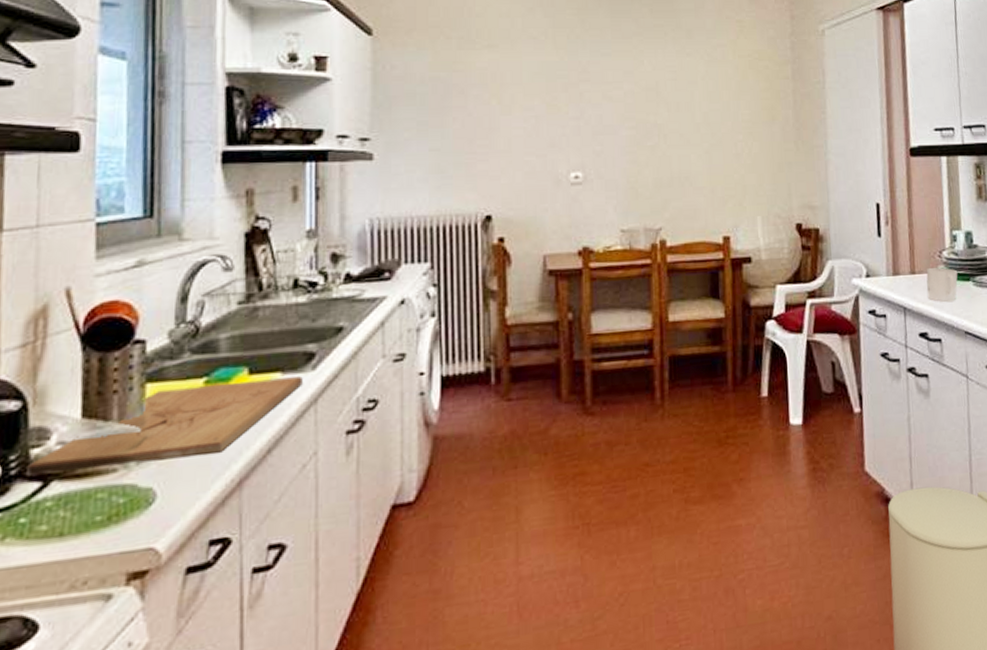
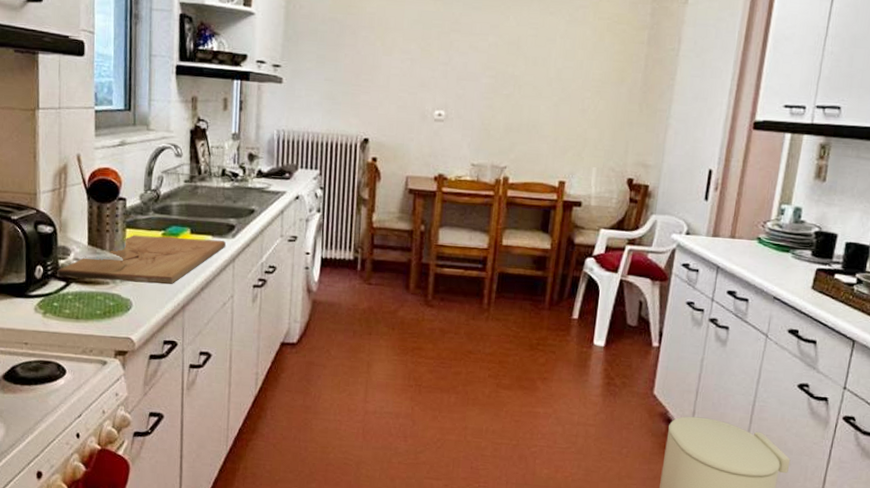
mug: present [926,267,958,303] -> none [742,235,779,269]

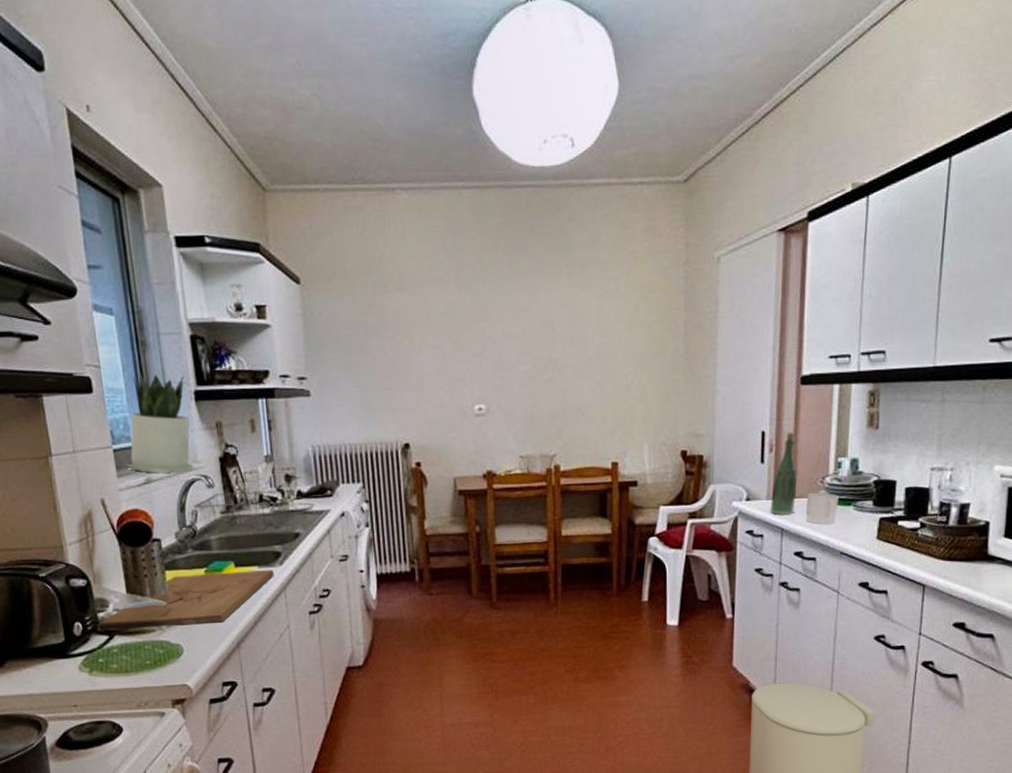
planter: none [104,43,168,140] -> present [125,373,195,474]
wine bottle: none [708,174,741,254] -> present [770,433,798,516]
mug: none [742,235,779,269] -> present [805,493,839,525]

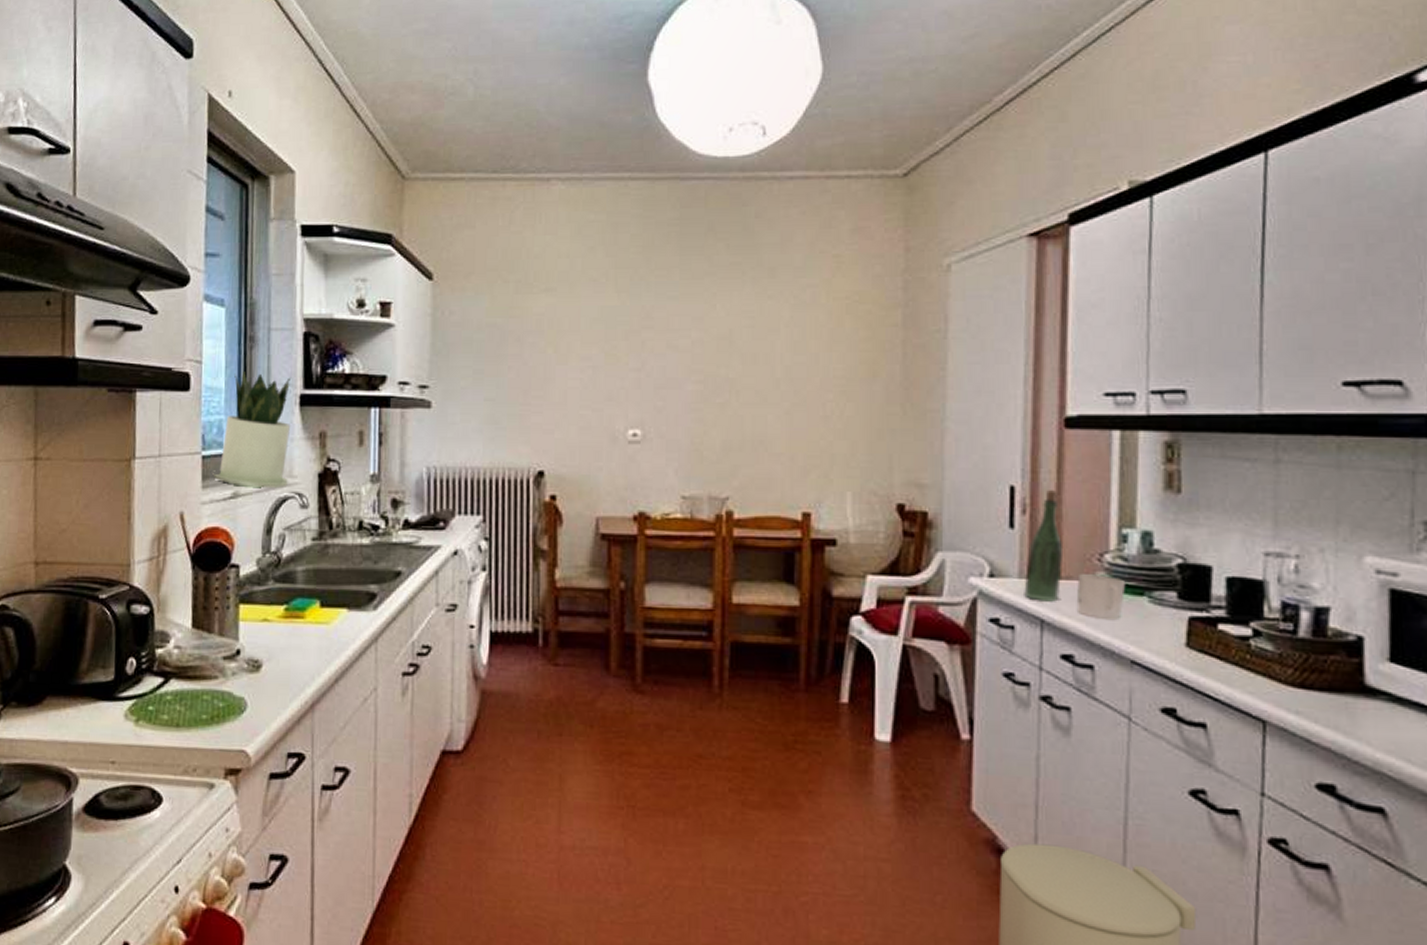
cutting board: present [97,570,274,631] -> none [153,612,365,675]

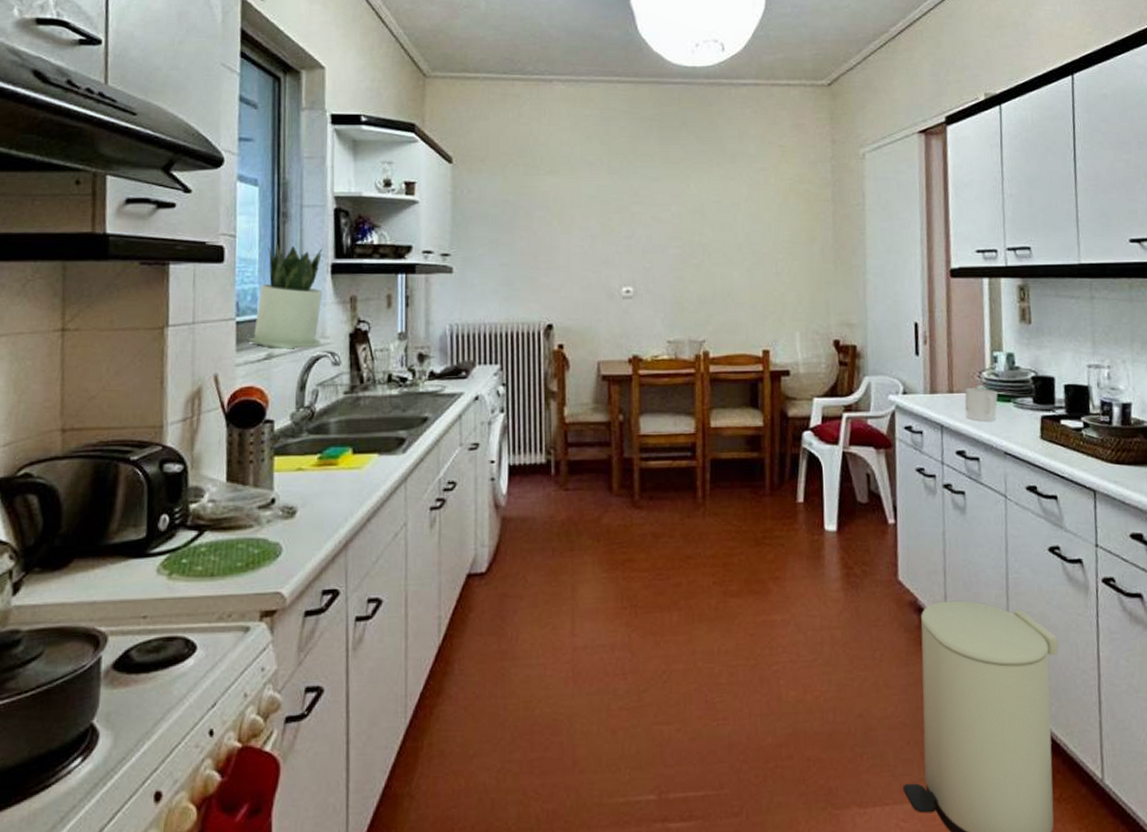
wine bottle: present [1024,490,1064,602] -> none [928,325,954,411]

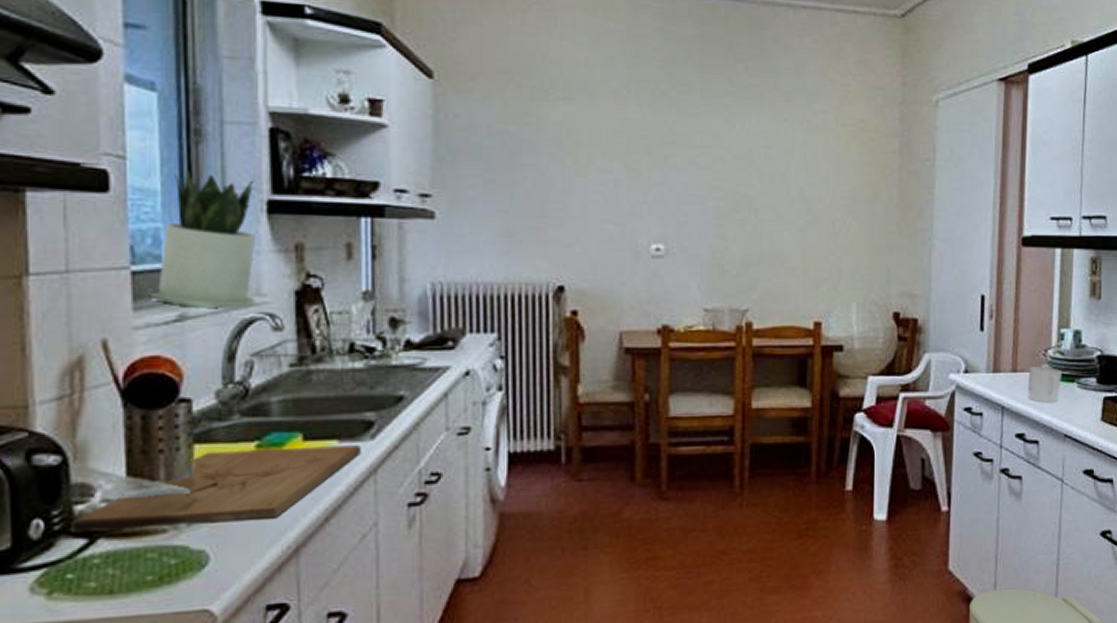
cutting board: none [187,458,395,525] -> present [71,445,361,532]

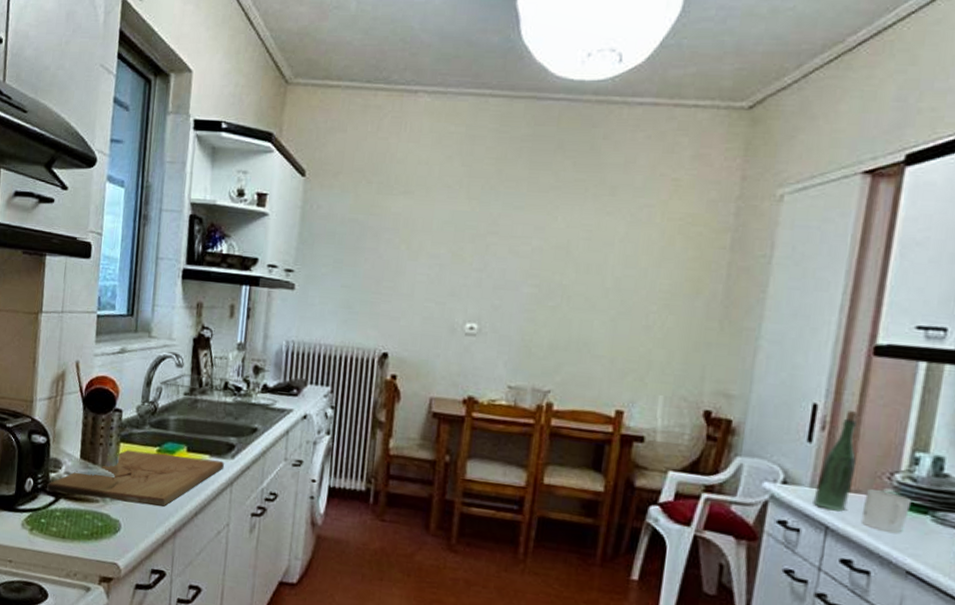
planter: present [148,171,256,309] -> none [105,245,176,348]
wine bottle: none [990,298,1019,391] -> present [813,411,858,512]

